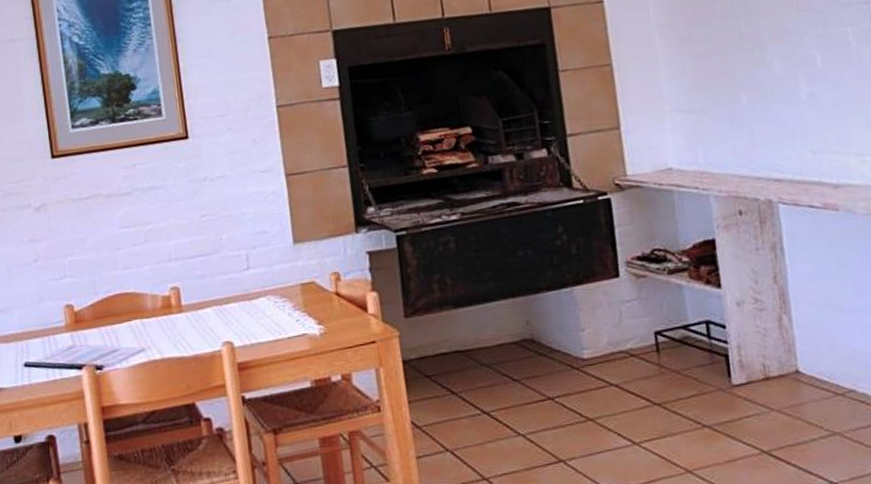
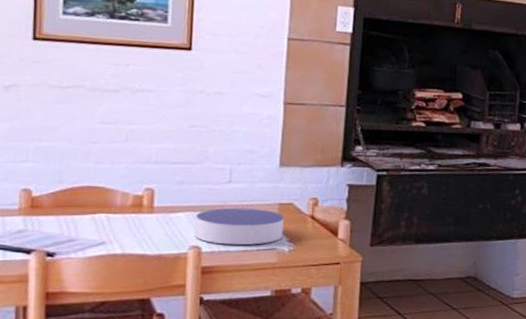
coaster: none [222,292,311,337] -> present [194,207,284,246]

